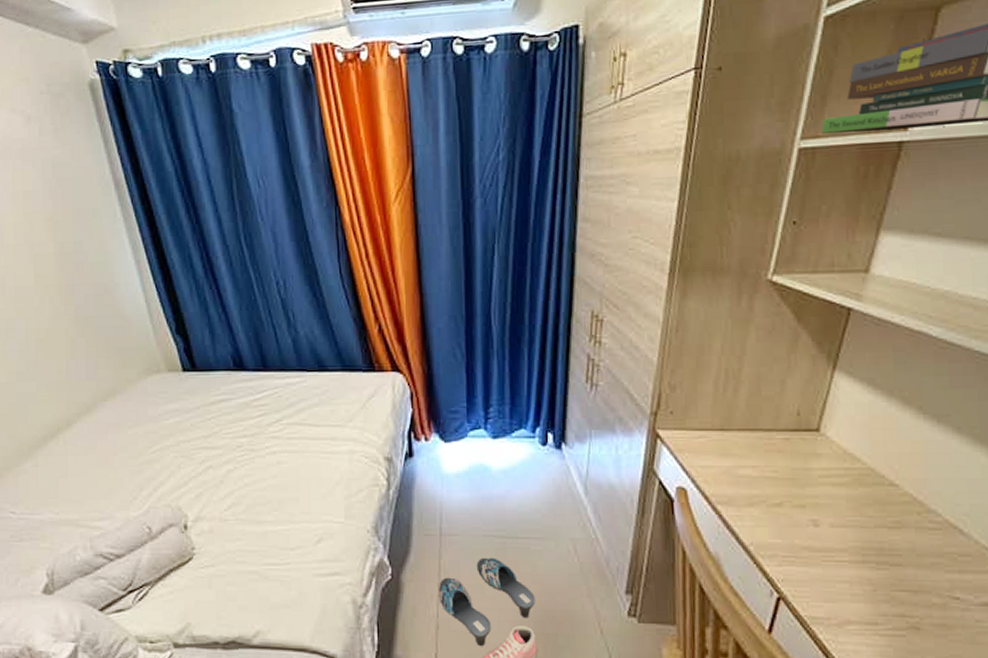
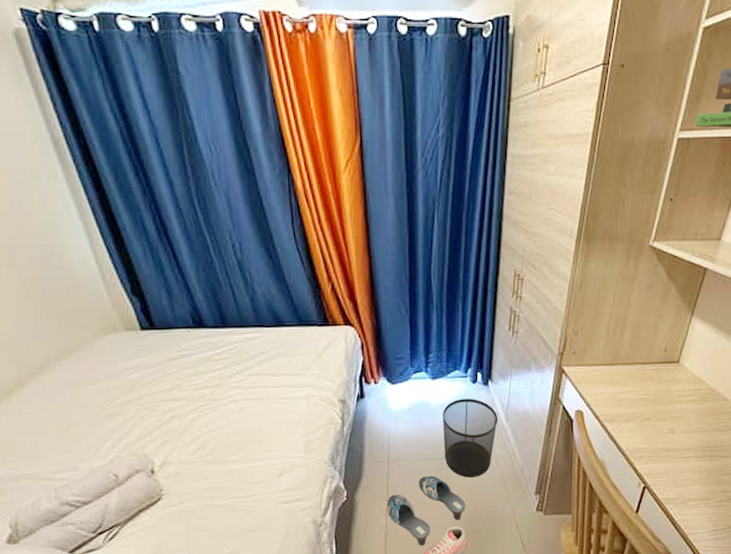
waste bin: none [506,463,575,564] -> present [443,398,499,478]

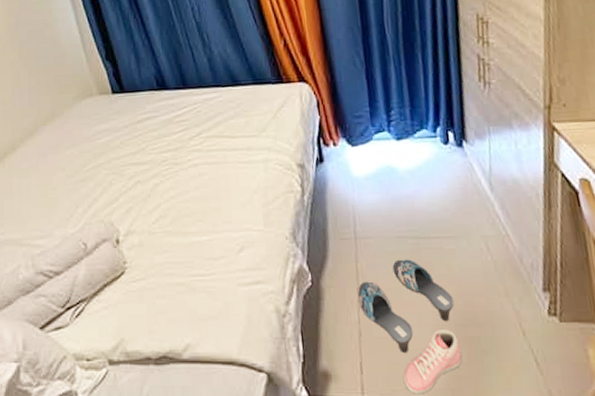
waste bin: present [443,398,499,478] -> none [413,162,481,264]

